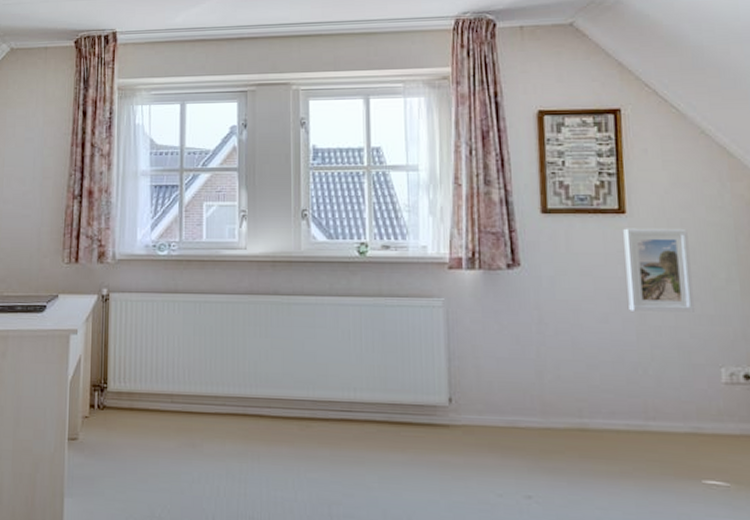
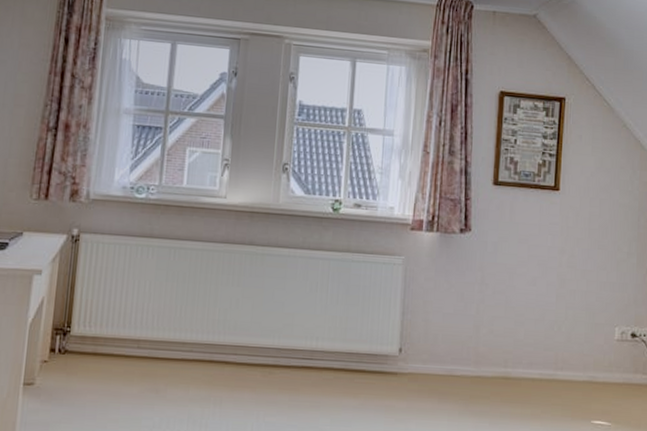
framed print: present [623,228,696,312] -> none [553,203,604,280]

